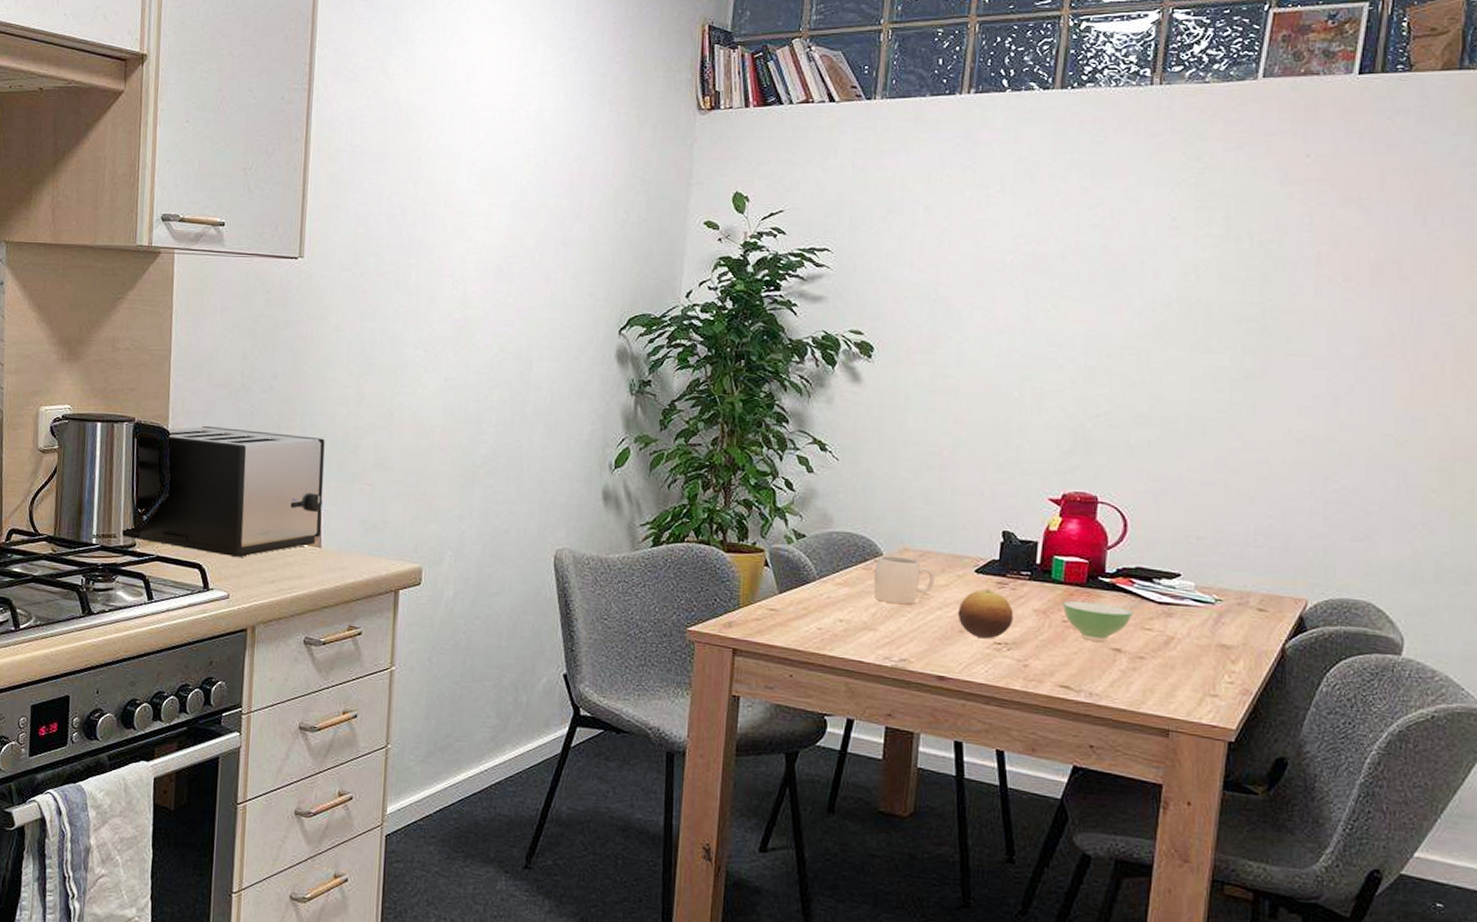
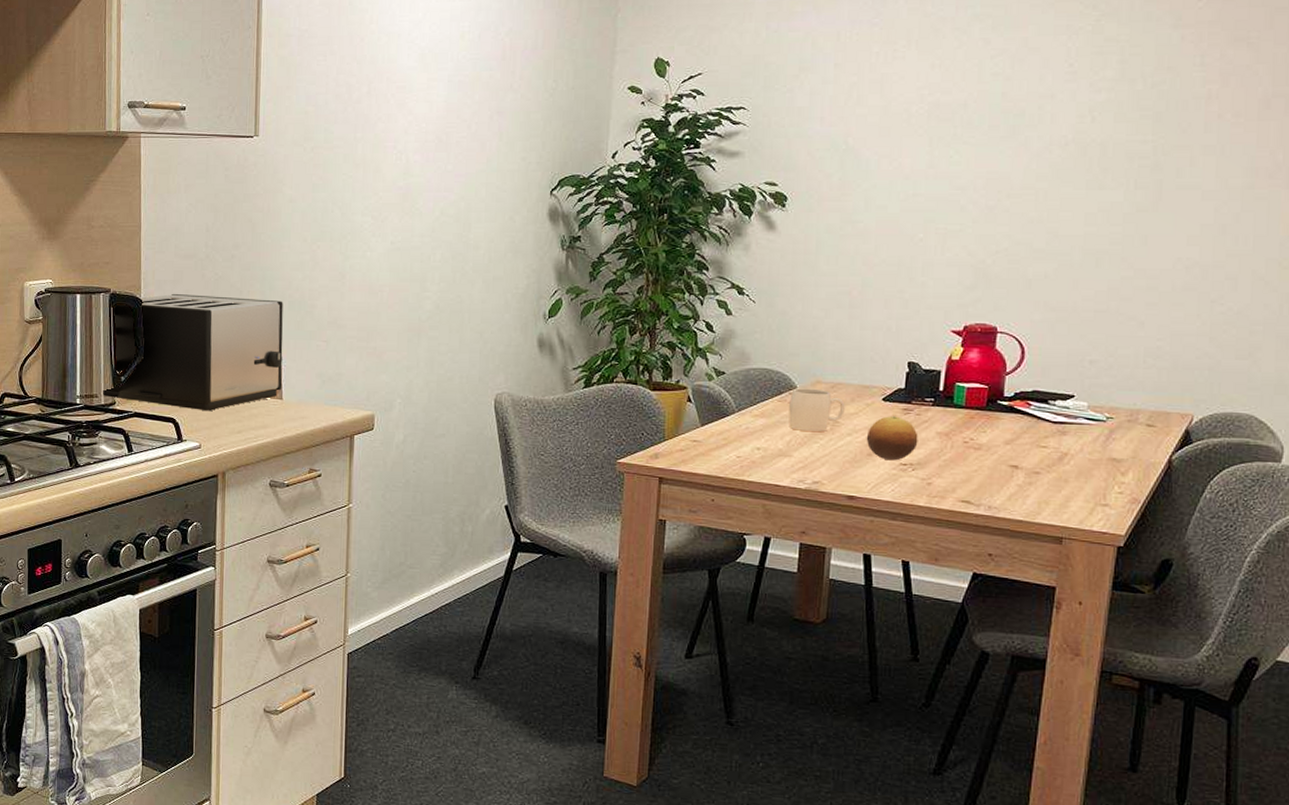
bowl: present [1061,600,1133,642] -> none [963,423,1029,459]

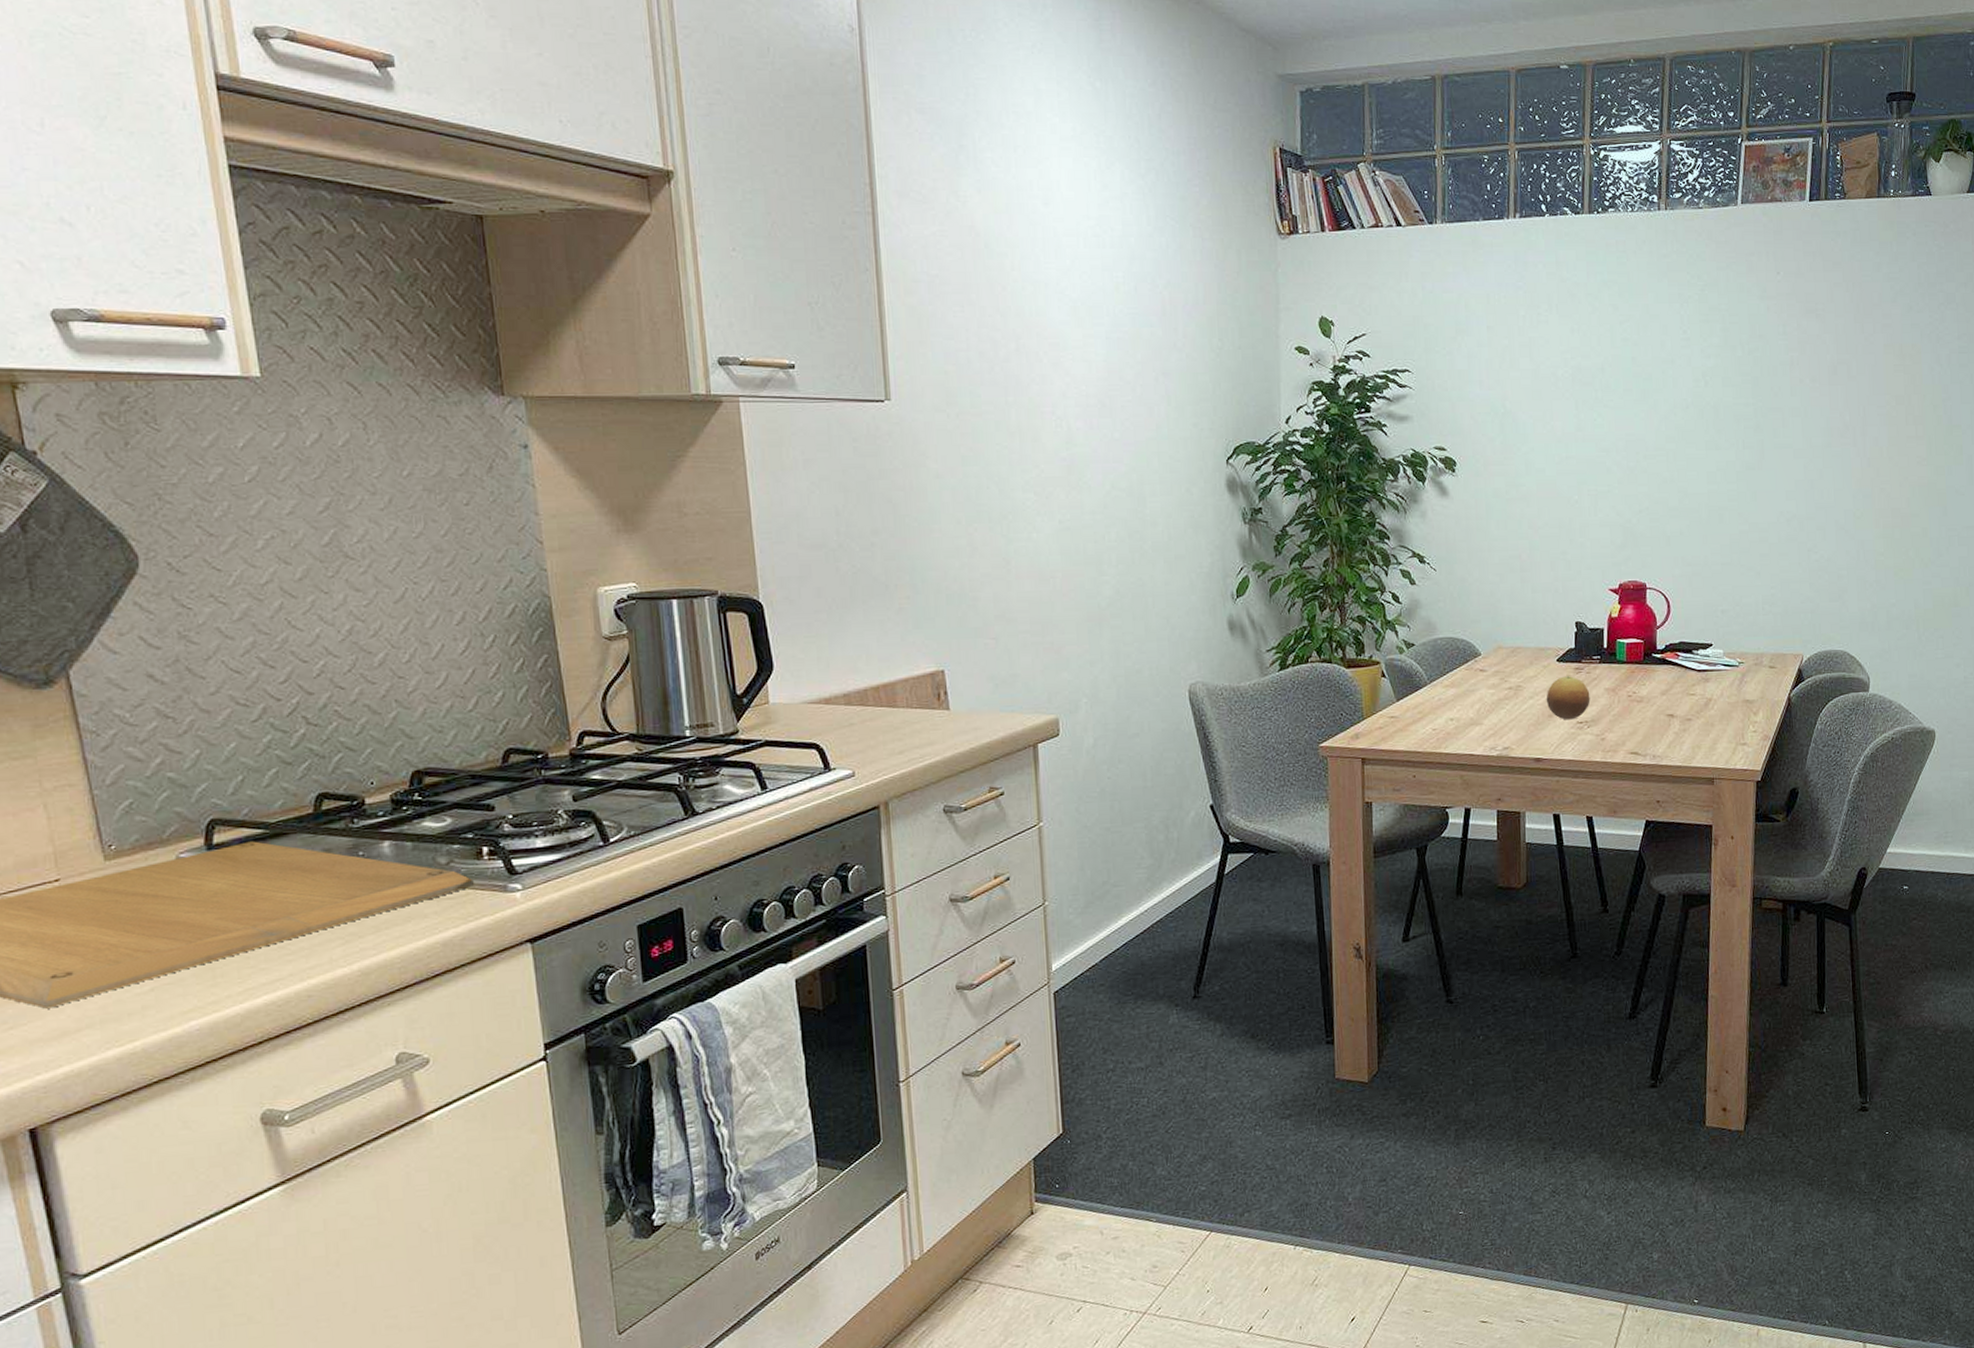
toaster: present [103,293,283,411] -> none [720,592,947,731]
mug: present [788,388,845,433] -> none [1475,654,1525,699]

